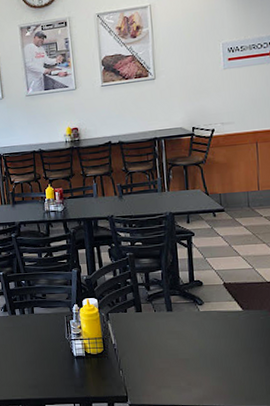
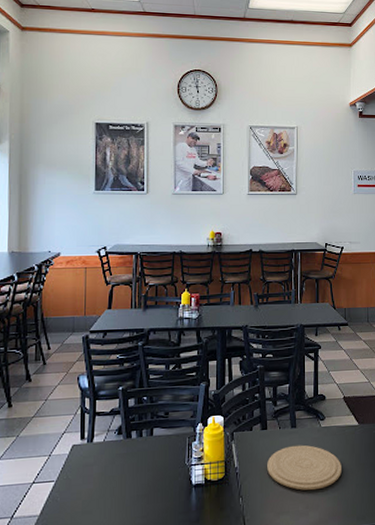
plate: none [144,327,226,370] -> present [267,445,342,491]

